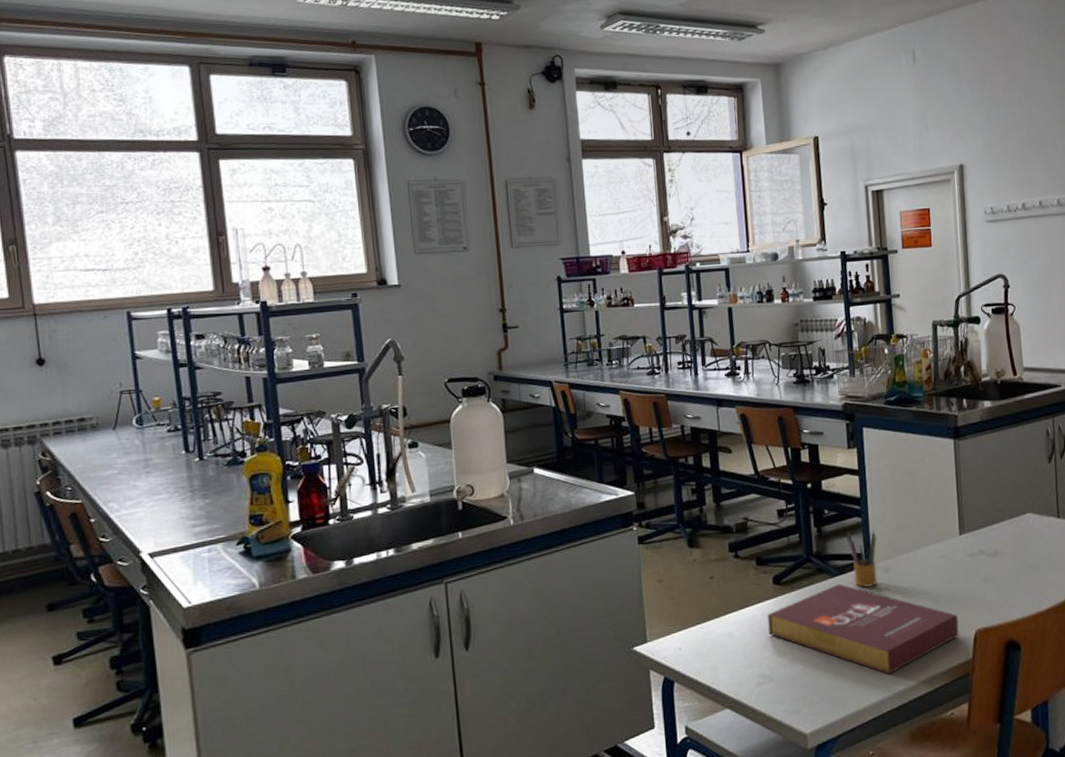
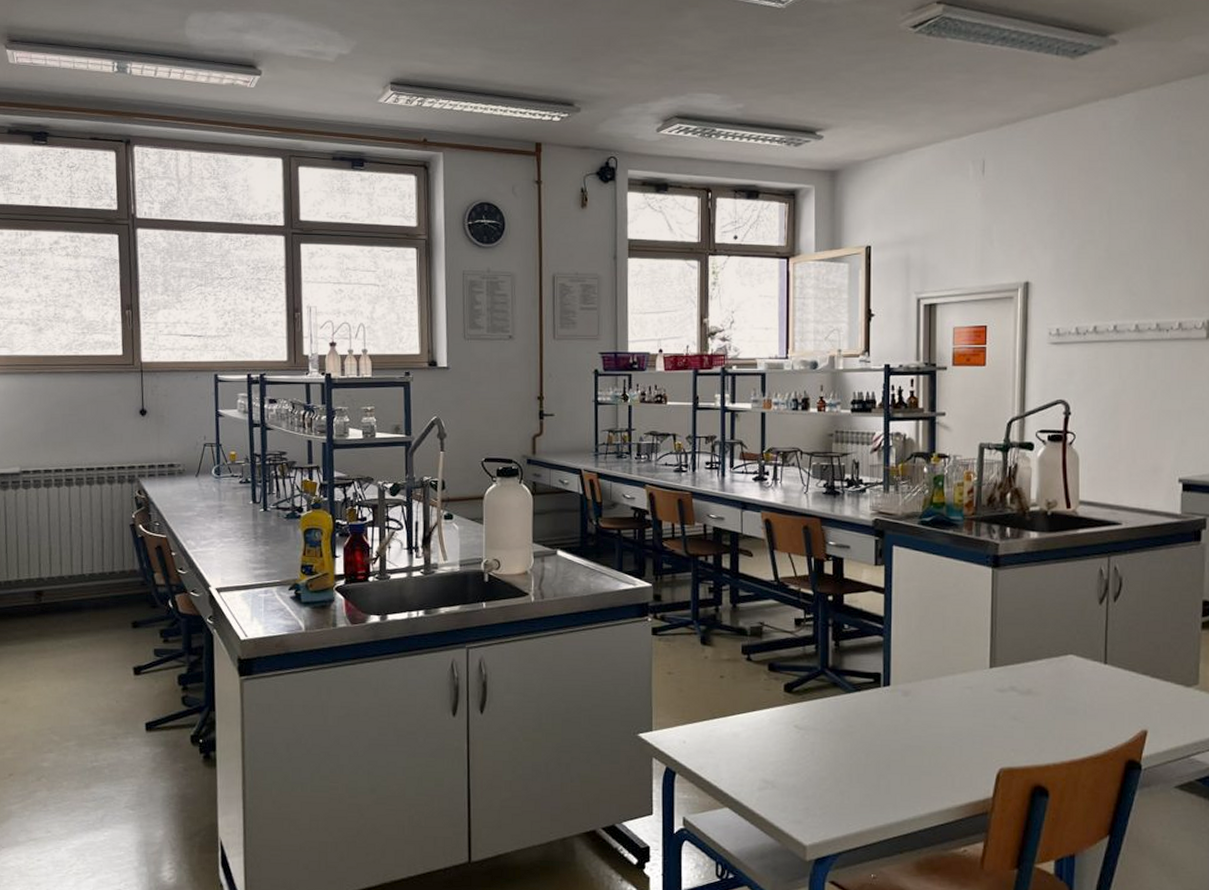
book: present [767,584,959,675] -> none [774,701,980,800]
pencil box: present [847,530,877,588] -> none [866,649,898,708]

